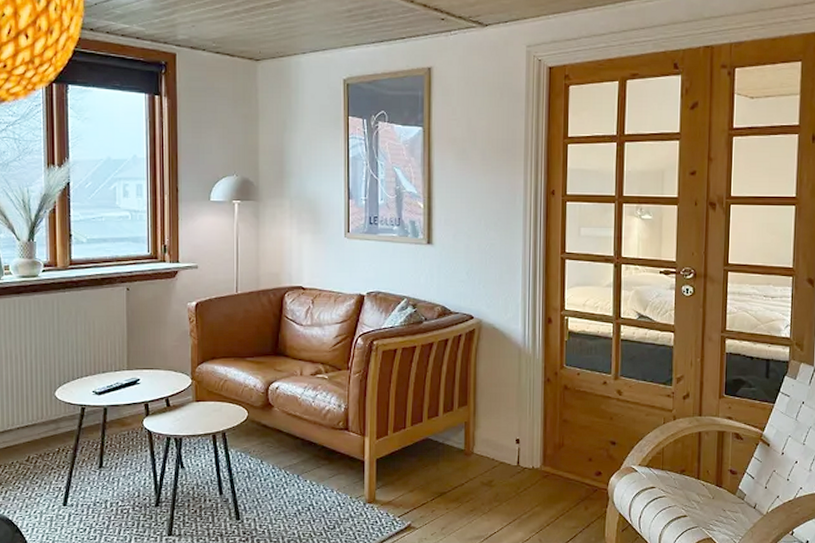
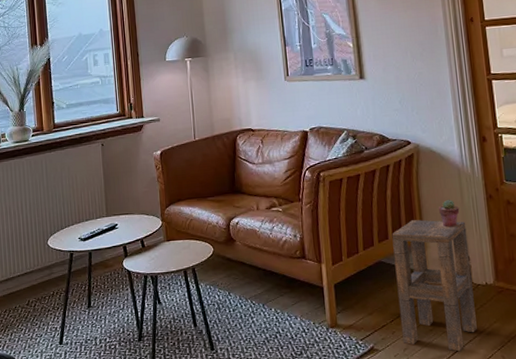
side table: none [441,398,520,533] -> present [392,220,477,352]
potted succulent: none [495,379,516,408] -> present [439,199,460,228]

